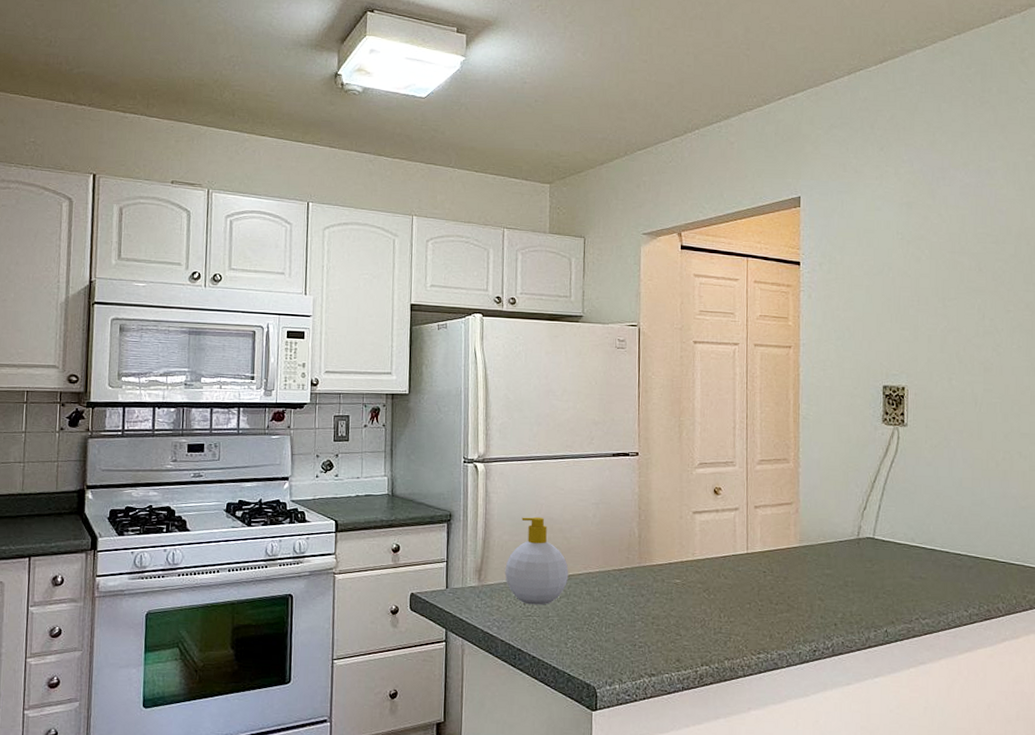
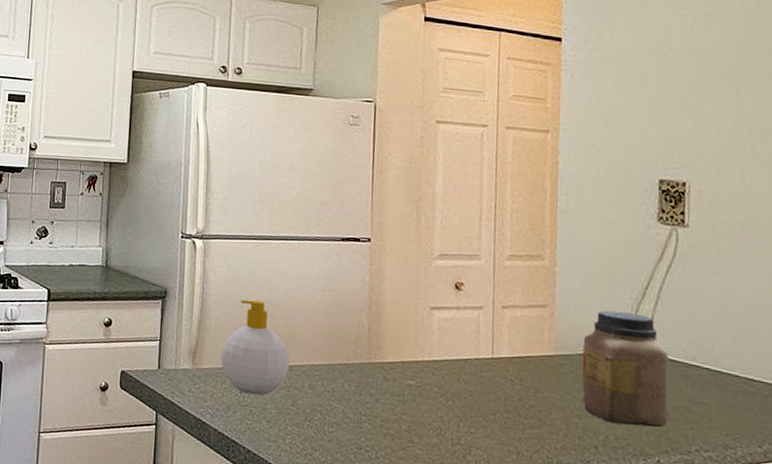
jar: none [822,504,894,603] -> present [582,310,669,428]

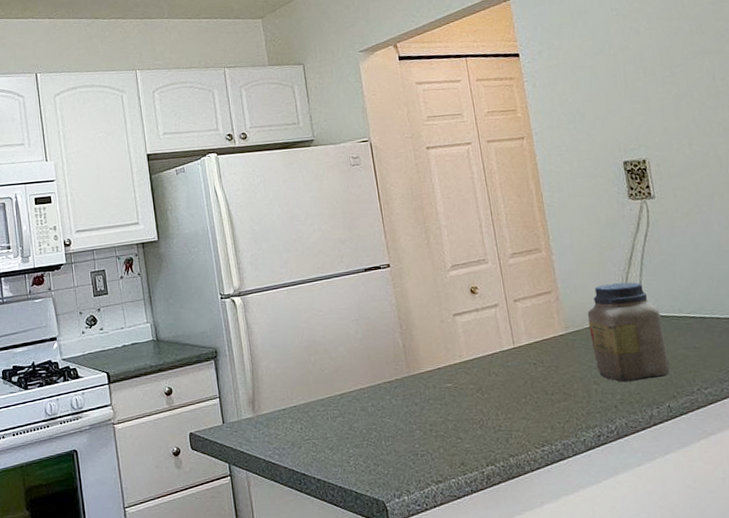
soap bottle: present [220,299,290,396] -> none [277,341,341,429]

